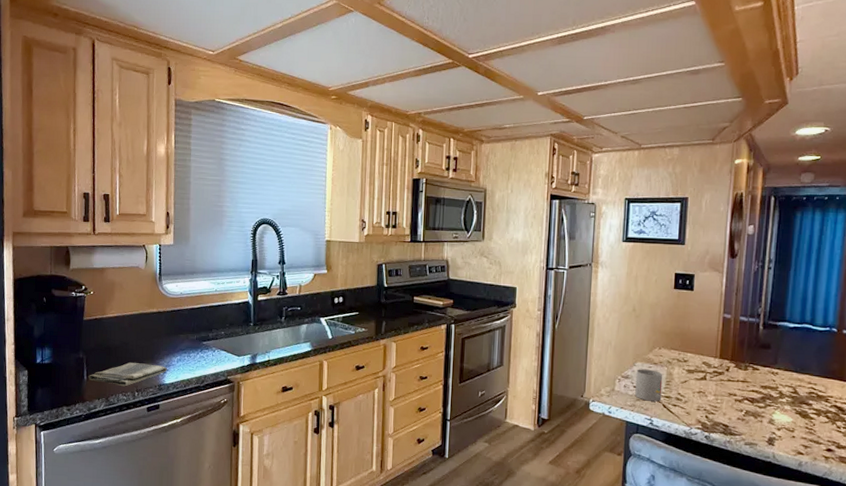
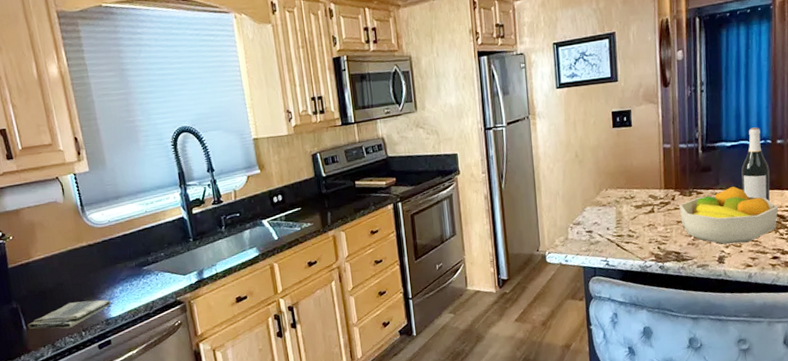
mug: present [635,369,663,402] -> none [587,212,614,243]
fruit bowl: none [732,368,838,429] -> present [679,186,779,244]
wine bottle: none [801,313,833,391] -> present [741,127,770,202]

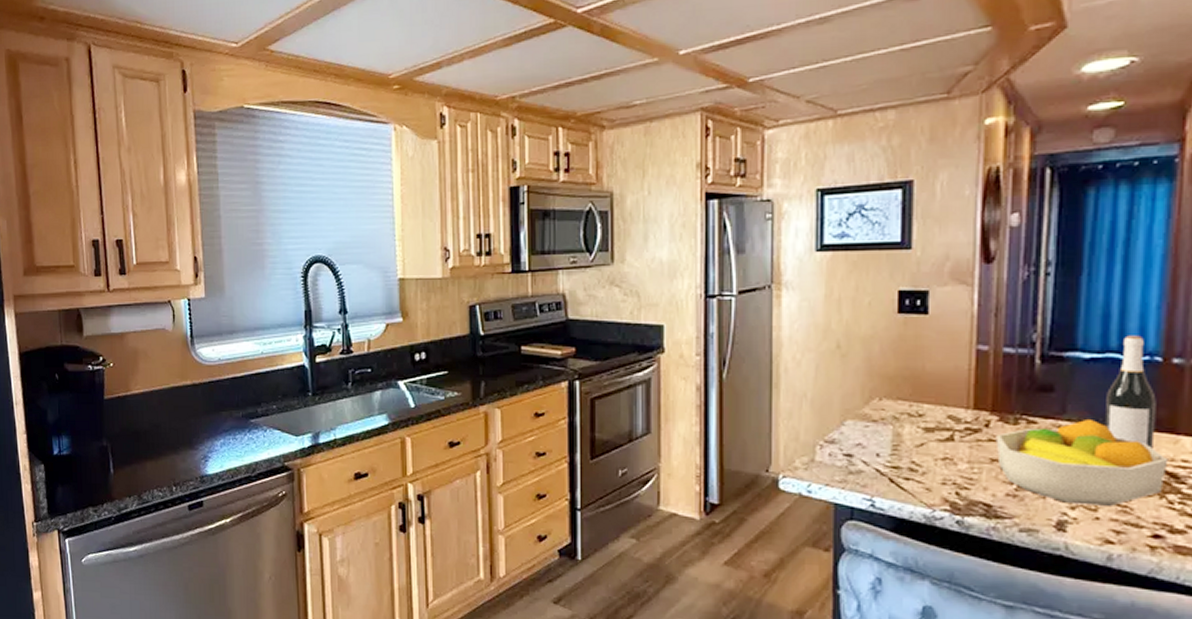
dish towel: present [28,300,111,329] -> none [116,450,209,480]

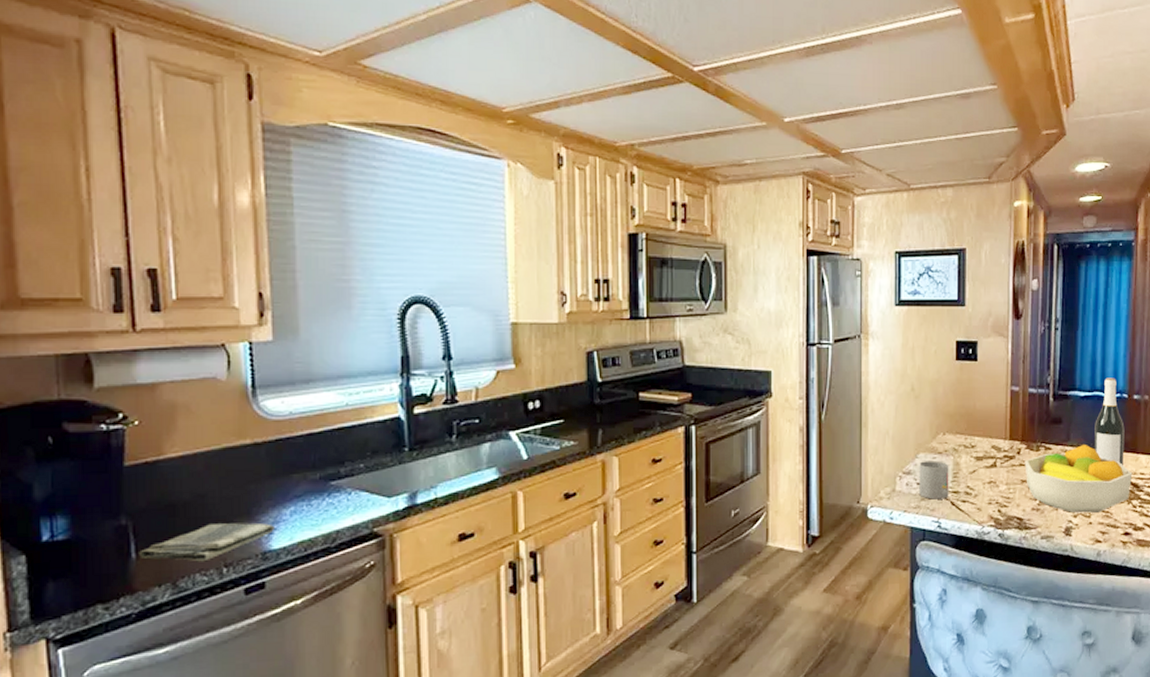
dish towel: none [116,450,209,480] -> present [139,523,274,562]
mug: none [846,429,887,475] -> present [919,461,949,500]

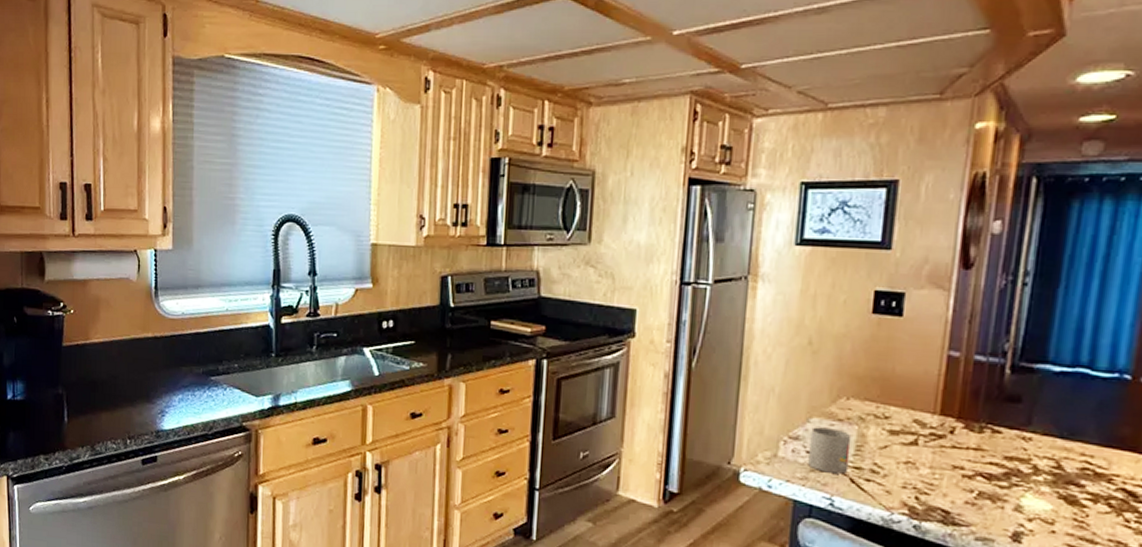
dish towel: present [139,523,274,562] -> none [70,401,166,432]
fruit bowl: present [1024,444,1133,513] -> none [959,431,1129,521]
wine bottle: present [1095,377,1125,466] -> none [1069,351,1122,467]

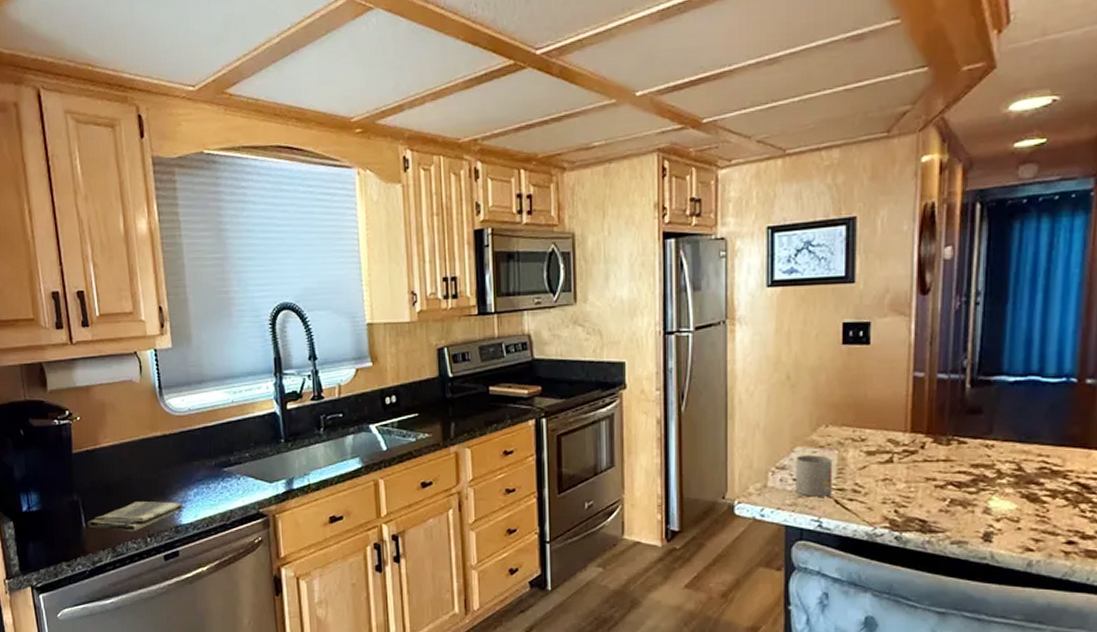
dish towel: none [70,401,166,432] -> present [88,501,183,532]

